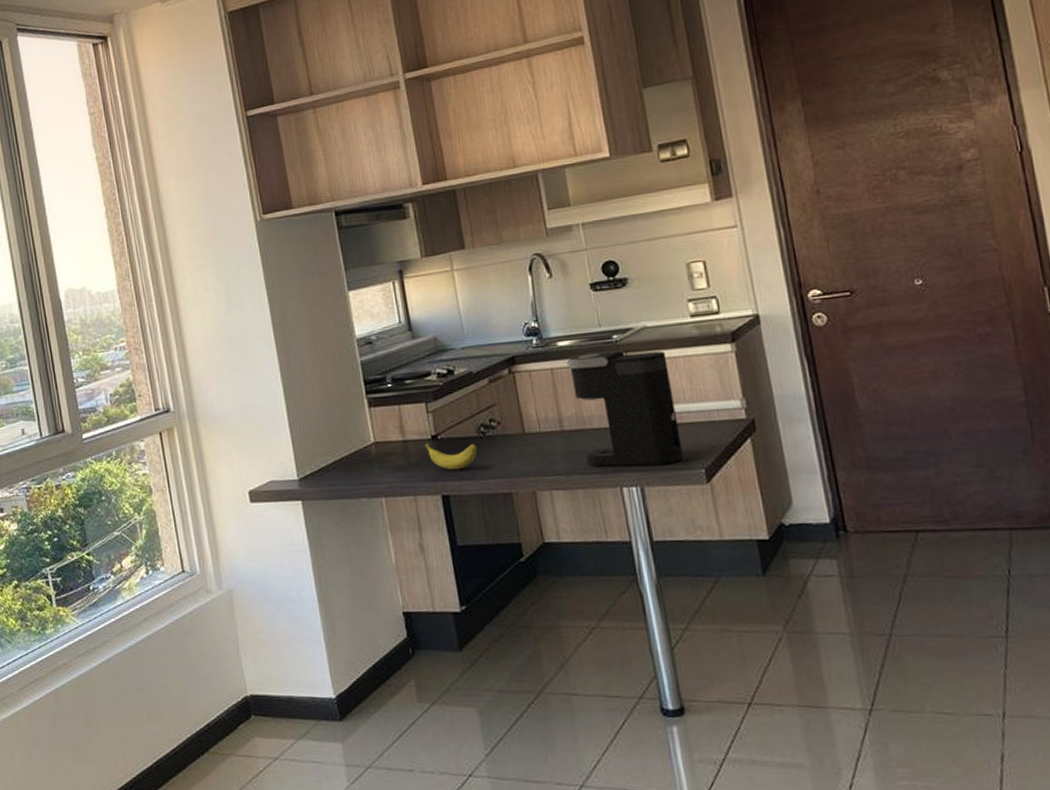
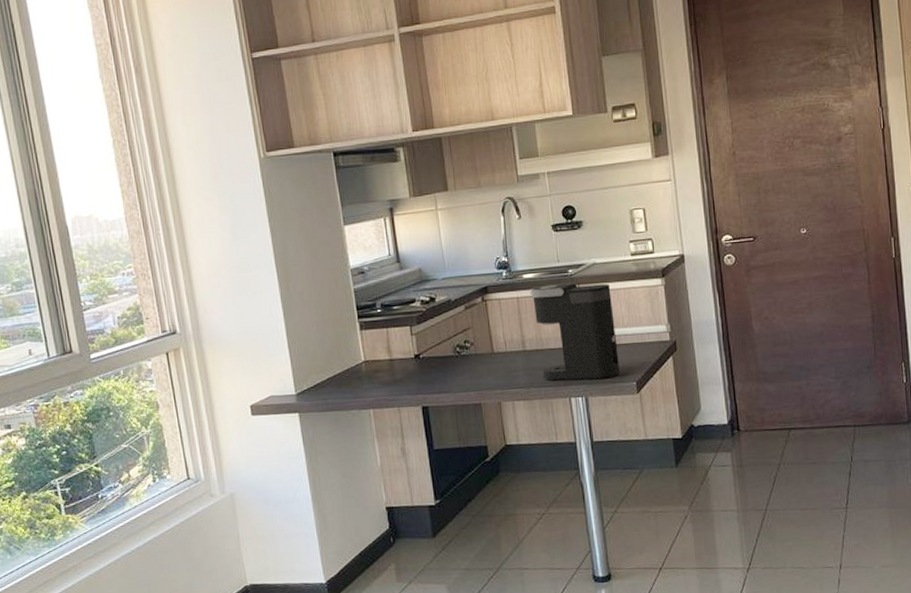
banana: present [425,442,478,471] -> none [408,361,454,385]

